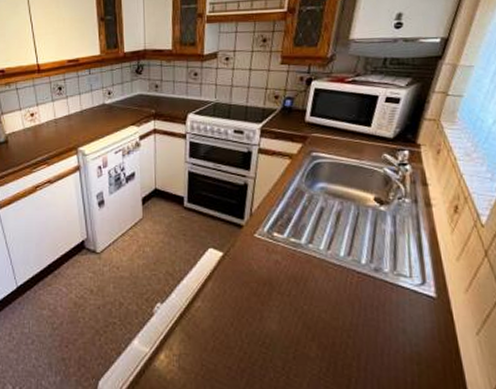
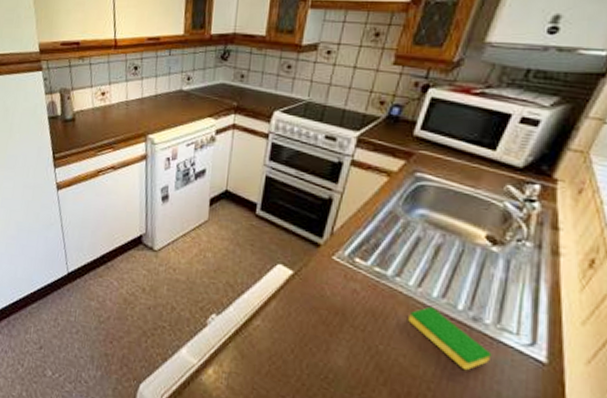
dish sponge: none [324,266,394,315] -> present [408,307,492,371]

